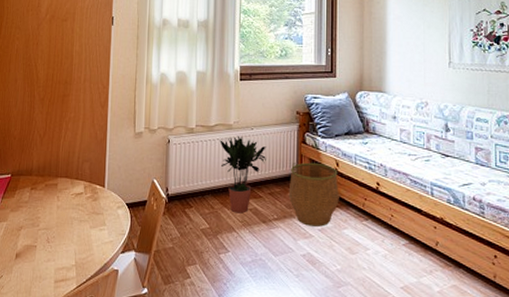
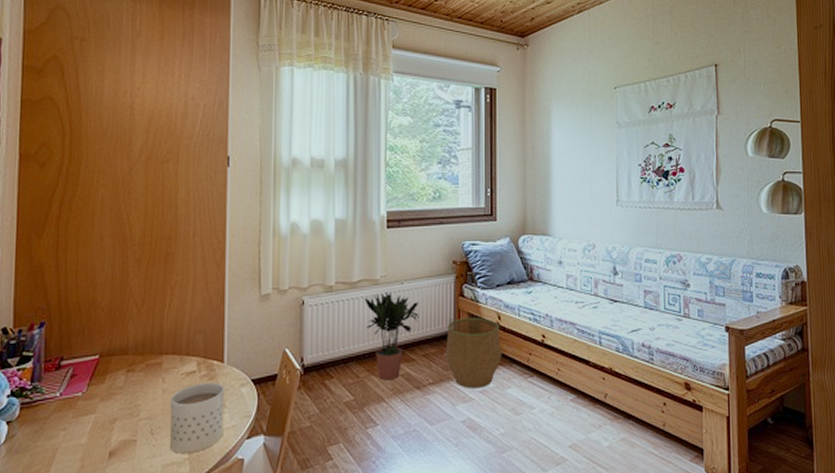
mug: none [61,202,105,261] -> present [169,382,224,454]

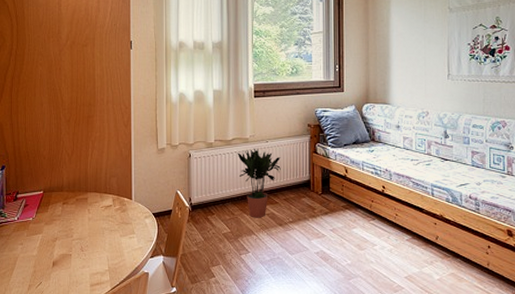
mug: present [169,382,224,454] -> none [94,214,133,266]
basket: present [445,317,502,388] -> none [302,170,349,227]

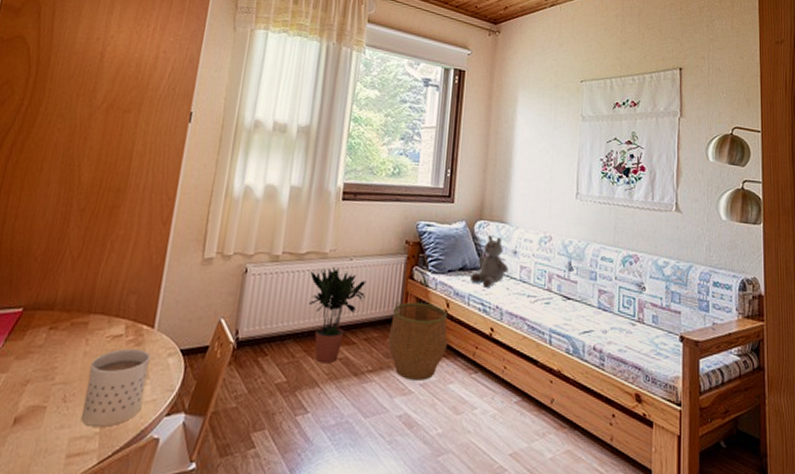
mug: none [94,214,133,266] -> present [80,348,151,427]
basket: none [302,170,349,227] -> present [387,302,448,381]
stuffed bear: none [362,114,394,156] -> present [469,234,509,288]

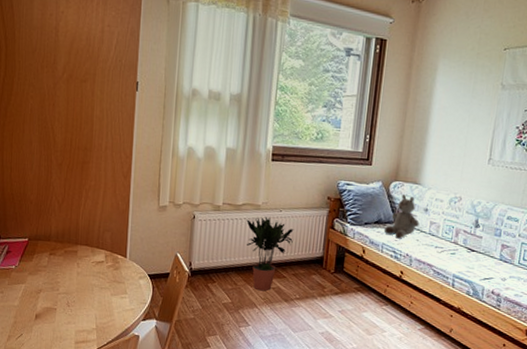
mug: present [80,348,151,427] -> none [81,271,126,325]
basket: present [387,302,448,381] -> none [312,247,364,308]

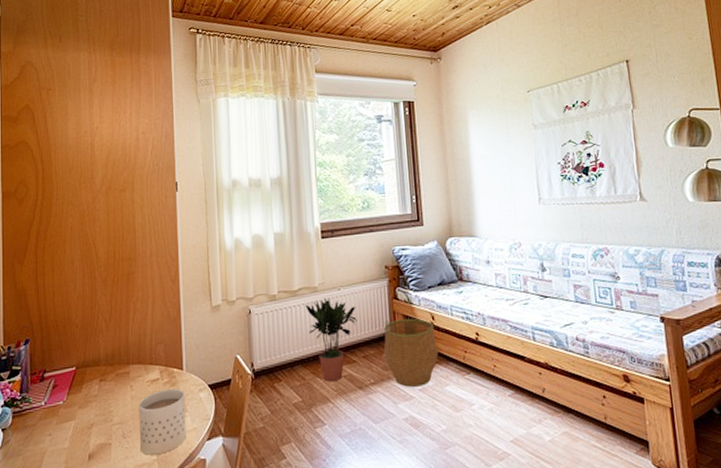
mug: none [81,271,126,325] -> present [138,388,186,455]
basket: none [312,247,364,308] -> present [383,318,438,387]
stuffed bear: present [383,194,419,239] -> none [449,249,484,298]

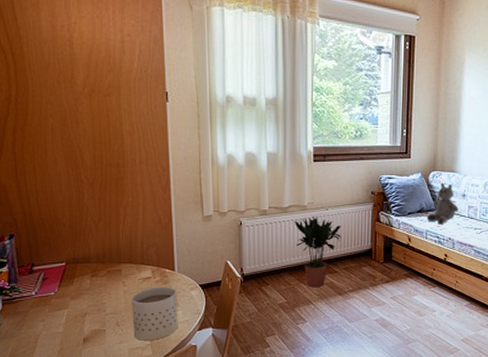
basket: present [383,318,438,387] -> none [363,239,411,295]
stuffed bear: none [449,249,484,298] -> present [426,182,459,225]

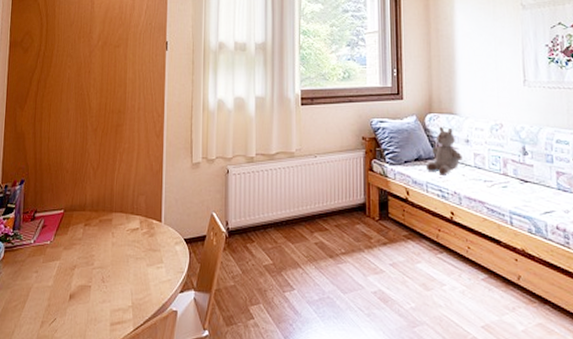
mug: present [131,286,178,341] -> none [116,239,162,302]
potted plant: present [294,216,341,288] -> none [281,164,331,248]

